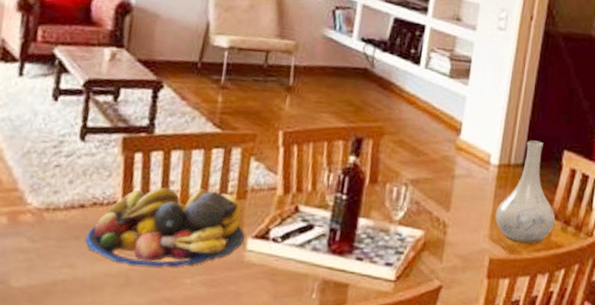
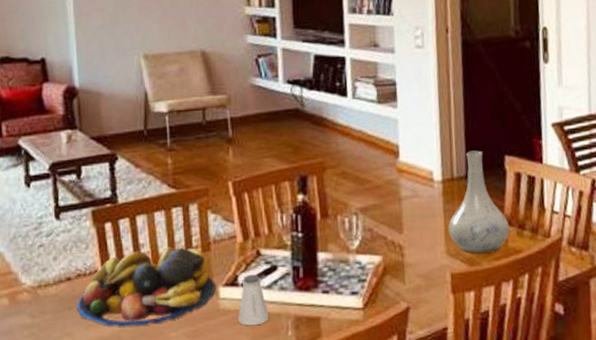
saltshaker: none [261,230,296,284] -> present [237,274,270,326]

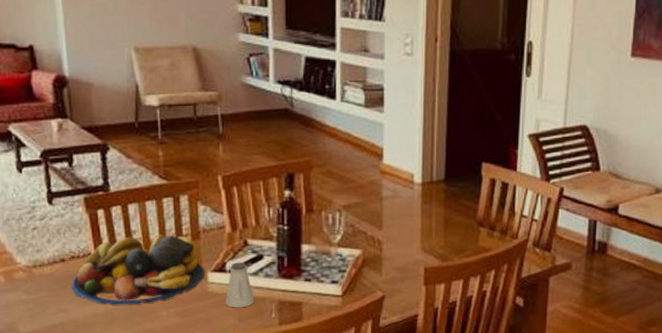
vase: present [448,150,510,254] -> none [425,156,481,251]

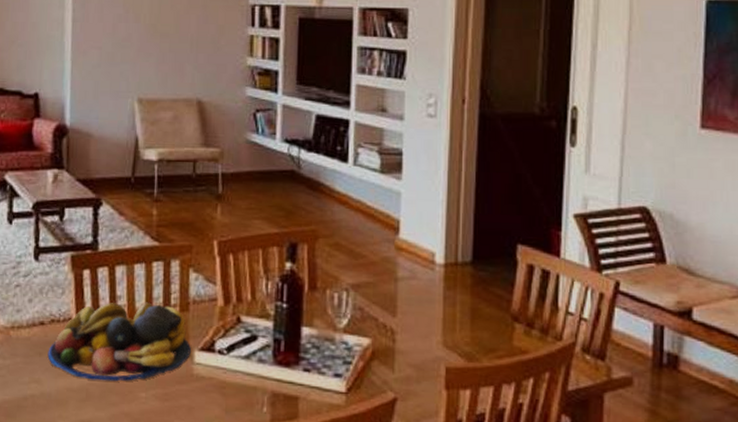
saltshaker: present [225,262,255,308] -> none [211,341,245,397]

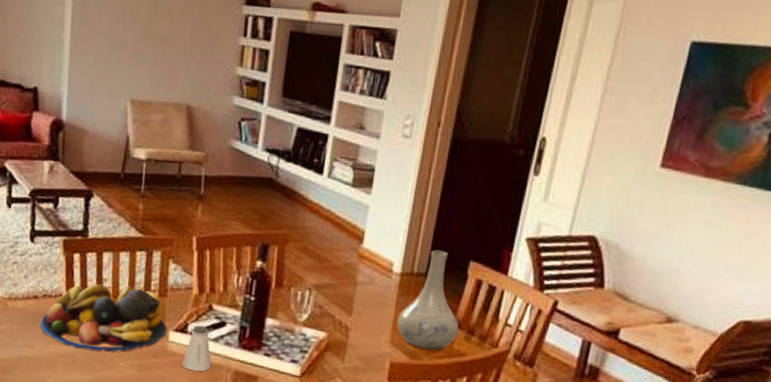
saltshaker: none [211,341,245,397] -> present [181,325,212,372]
vase: none [448,235,516,350] -> present [397,250,459,350]

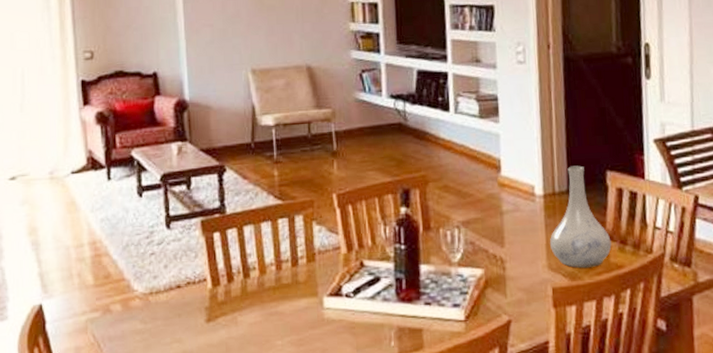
fruit bowl: present [40,284,166,352] -> none [186,257,320,334]
saltshaker: present [181,325,212,372] -> none [341,285,373,336]

